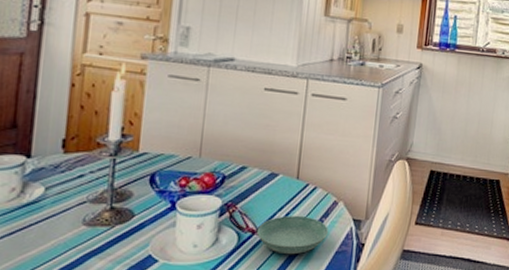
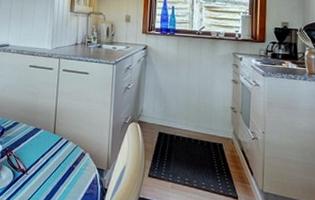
saucer: present [256,215,328,255] -> none [26,161,78,192]

